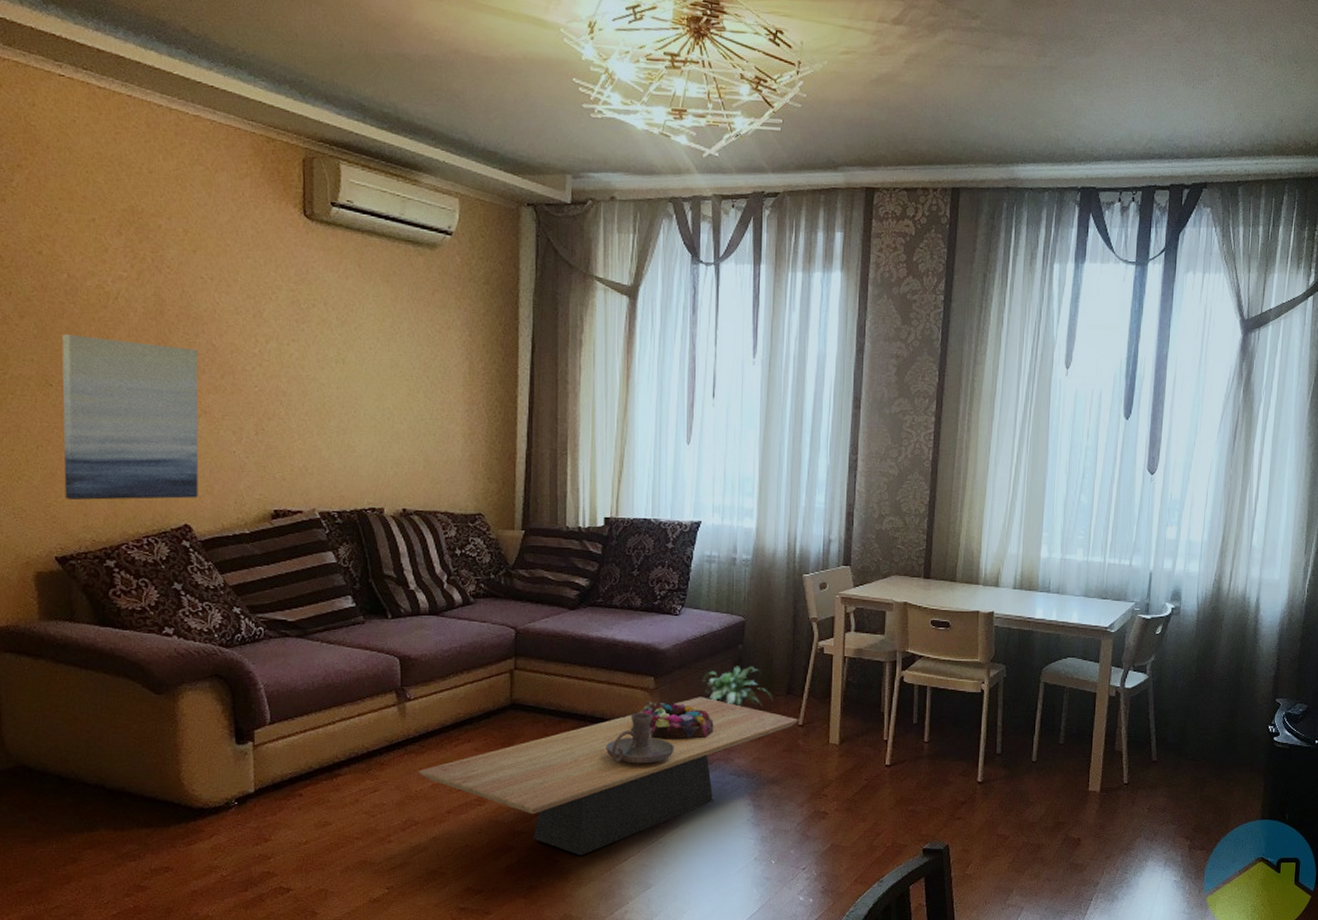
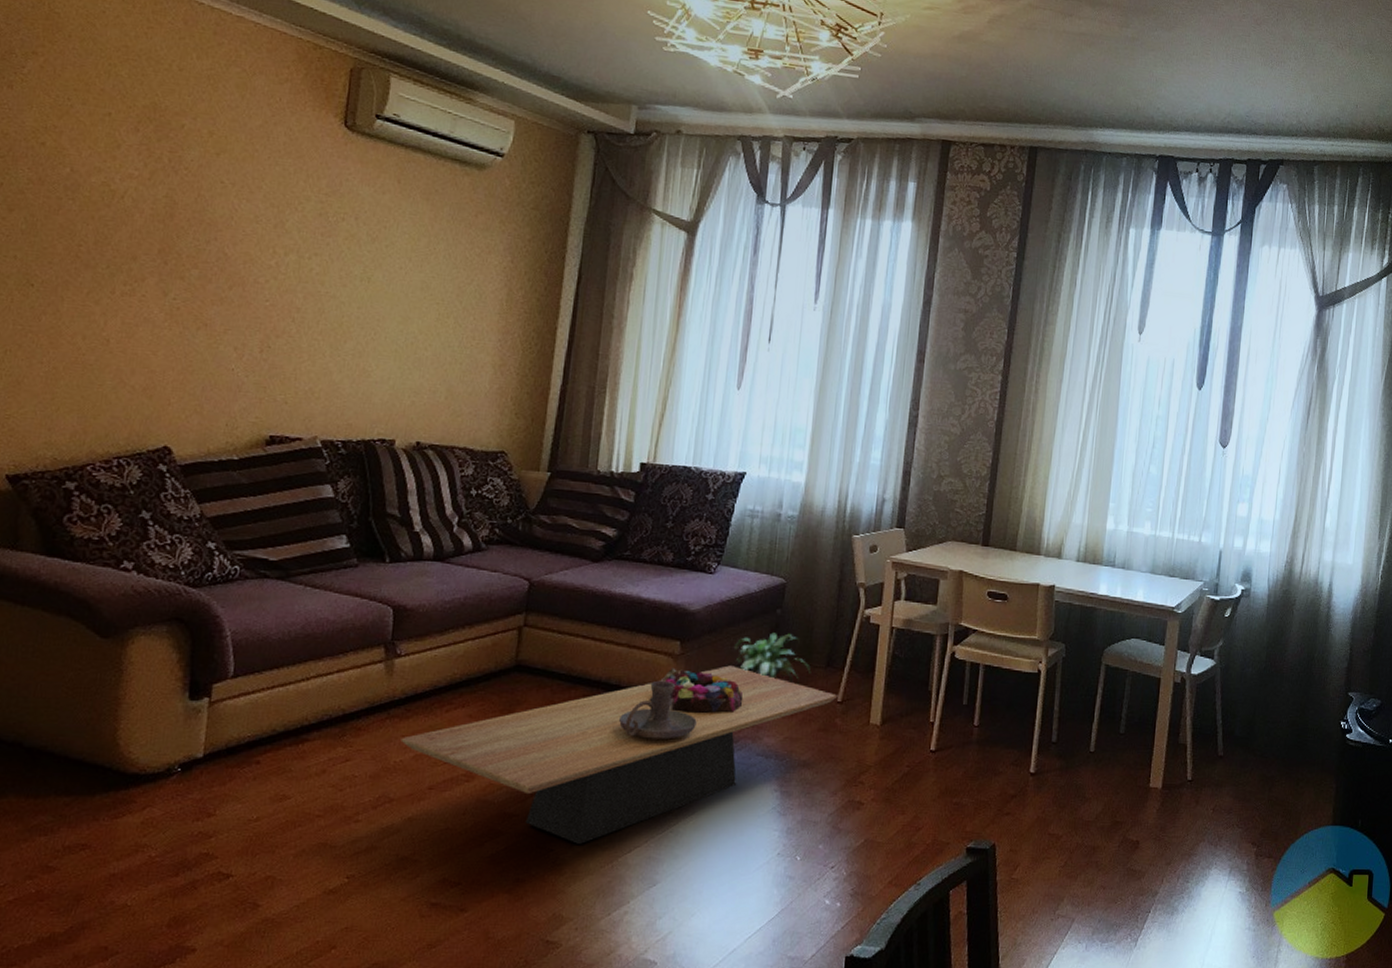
wall art: present [61,334,199,500] -> none [28,232,206,418]

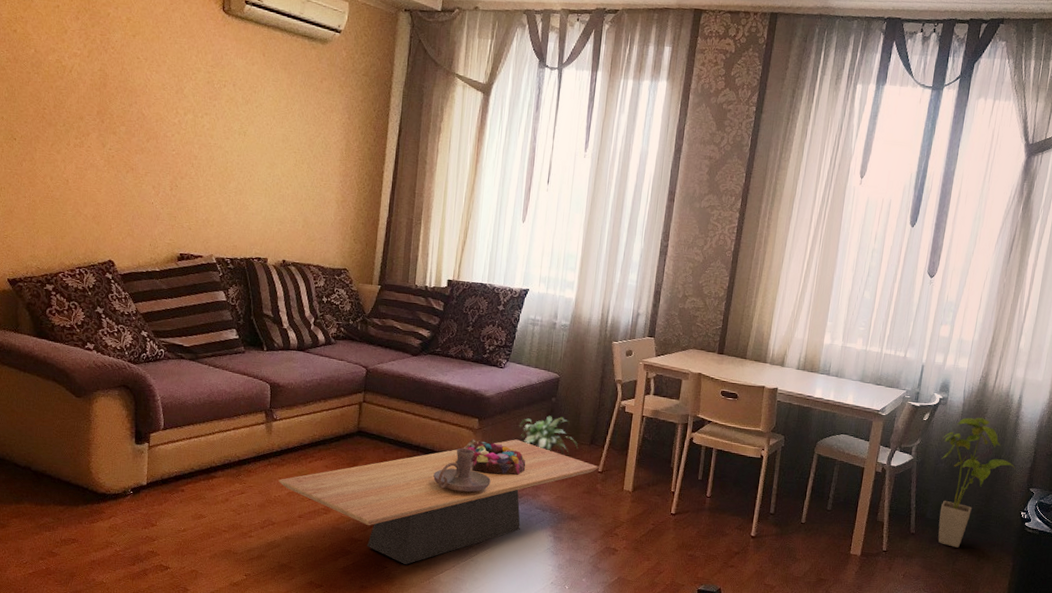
house plant: none [1247,610,1332,770] -> present [938,417,1016,548]

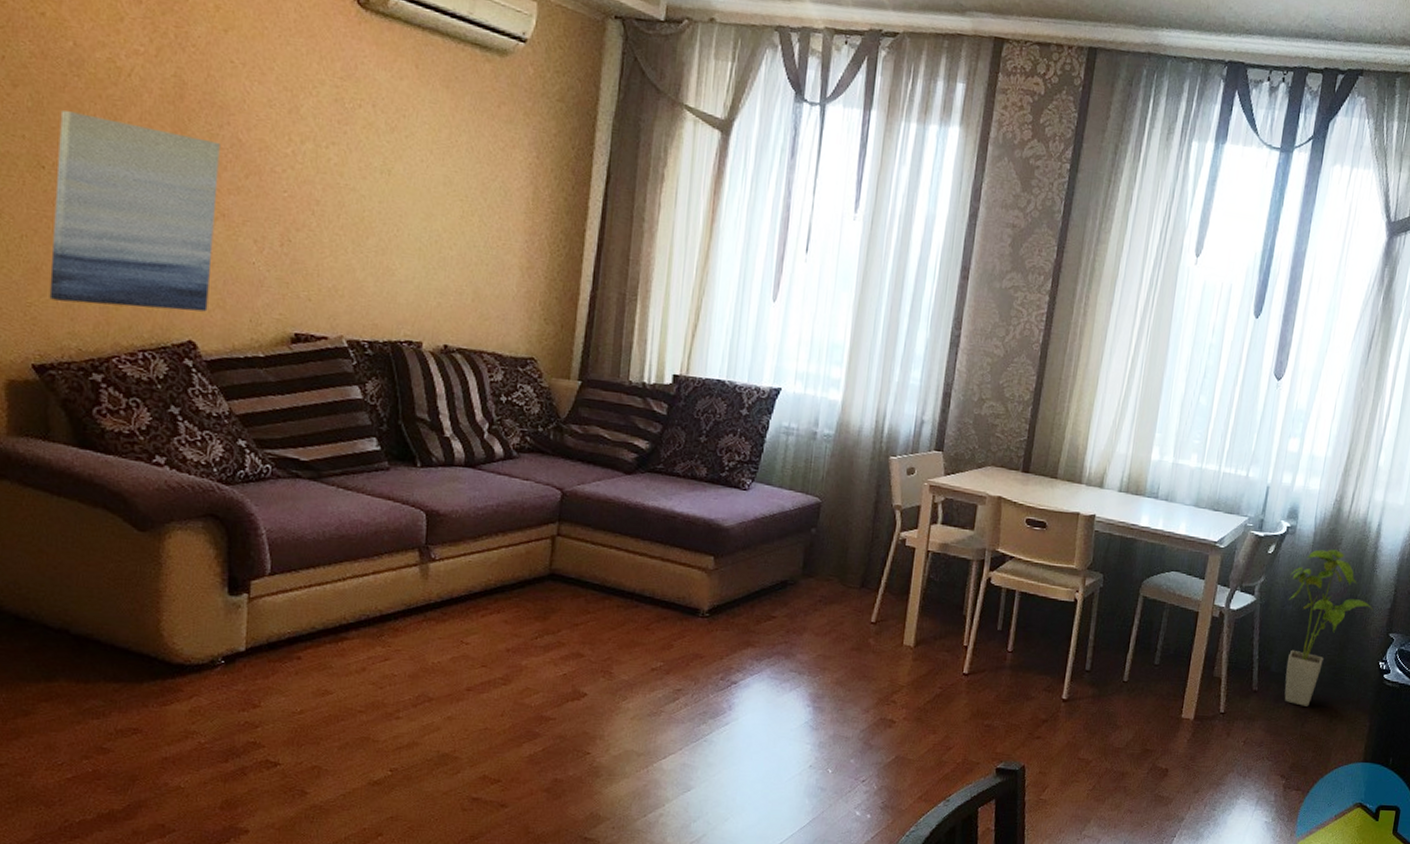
wall art: none [19,98,130,239] -> present [49,111,220,312]
coffee table: present [278,439,599,565] -> none [438,582,872,750]
candle holder: present [433,448,491,493] -> none [653,594,731,653]
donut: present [463,438,526,475] -> none [693,582,777,629]
potted plant: present [518,415,579,456] -> none [767,551,846,603]

